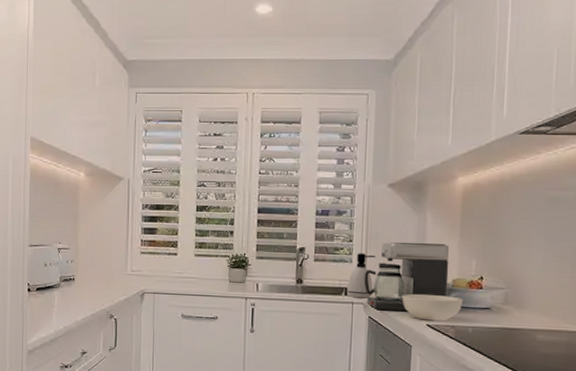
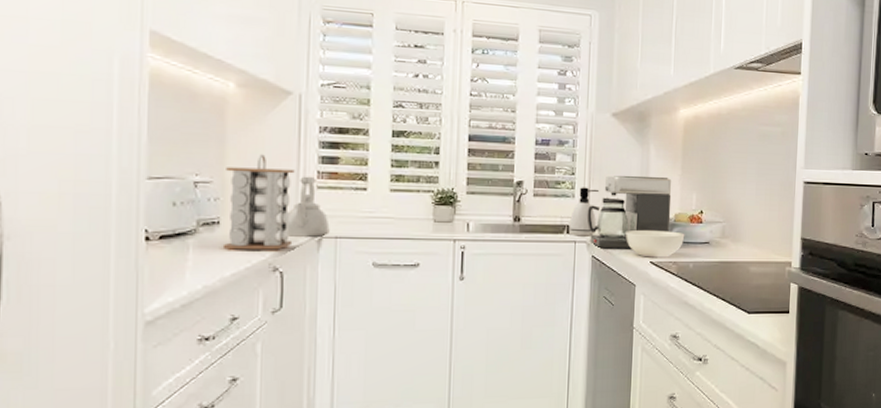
spice rack: none [76,227,125,302] -> present [222,154,295,252]
kettle: none [118,244,150,292] -> present [285,176,330,237]

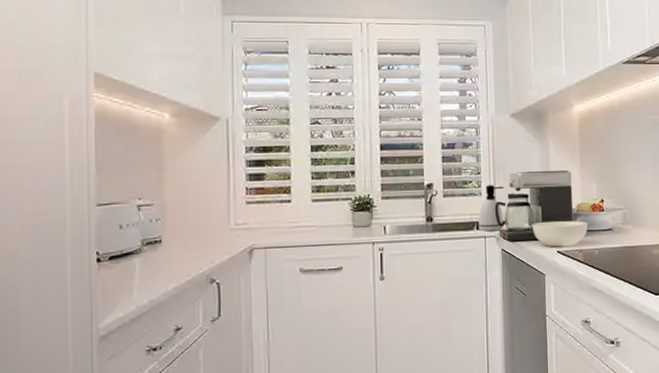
spice rack: present [222,154,295,252] -> none [165,176,227,266]
kettle: present [285,176,330,237] -> none [219,193,260,250]

